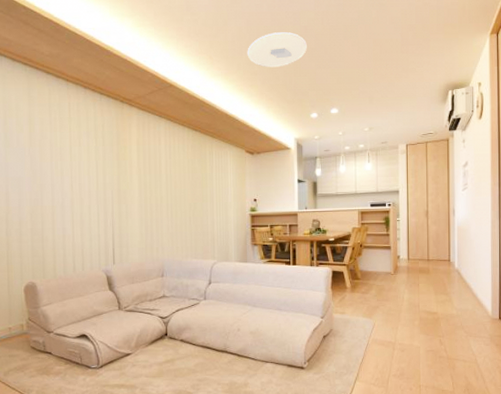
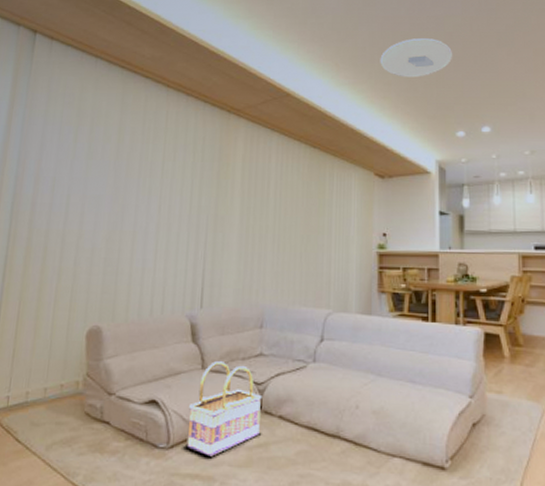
basket: none [112,302,167,372] -> present [187,360,263,457]

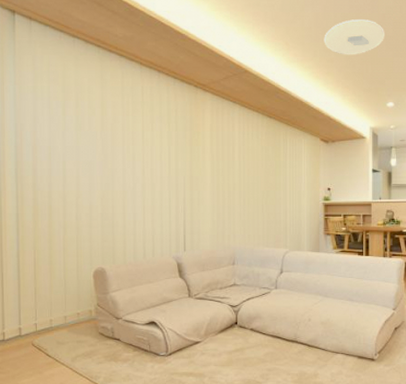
basket: present [187,360,263,457] -> none [181,290,237,360]

